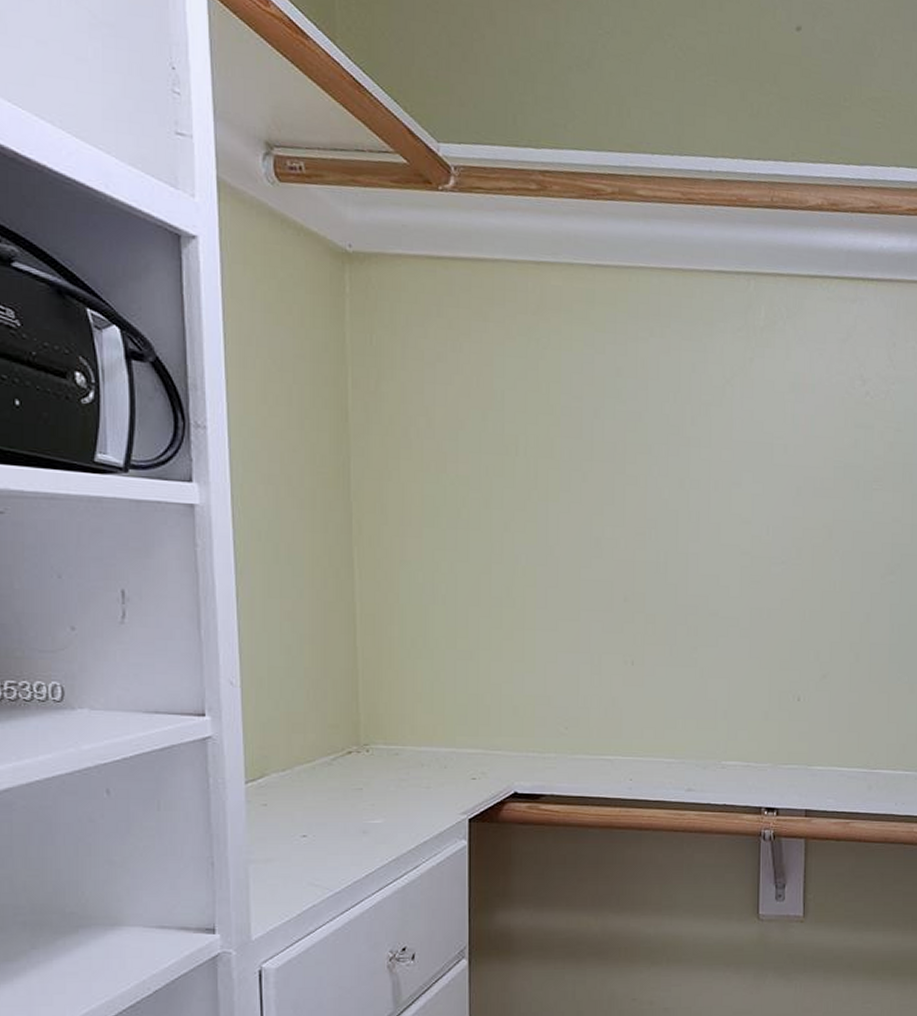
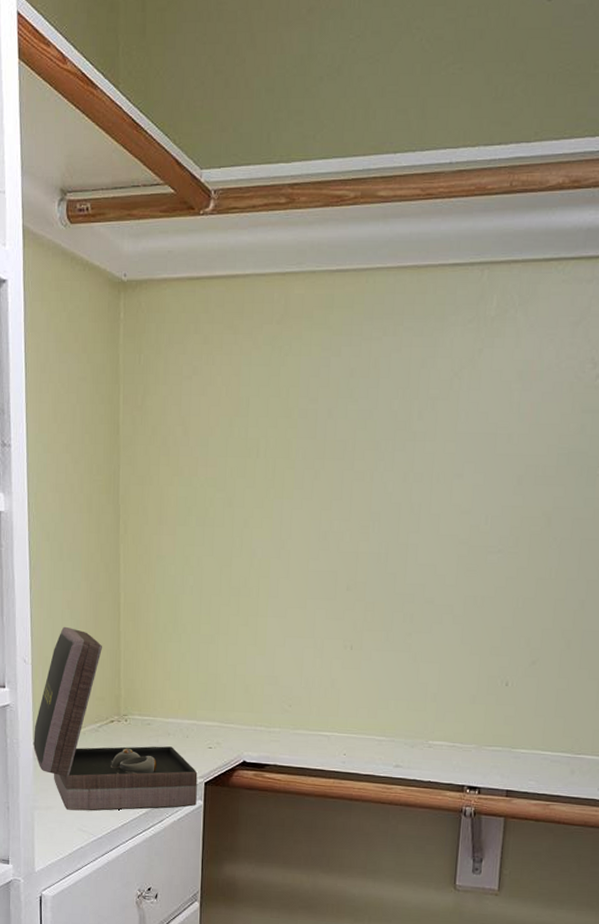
jewelry box: none [246,641,460,861] -> present [33,626,198,811]

